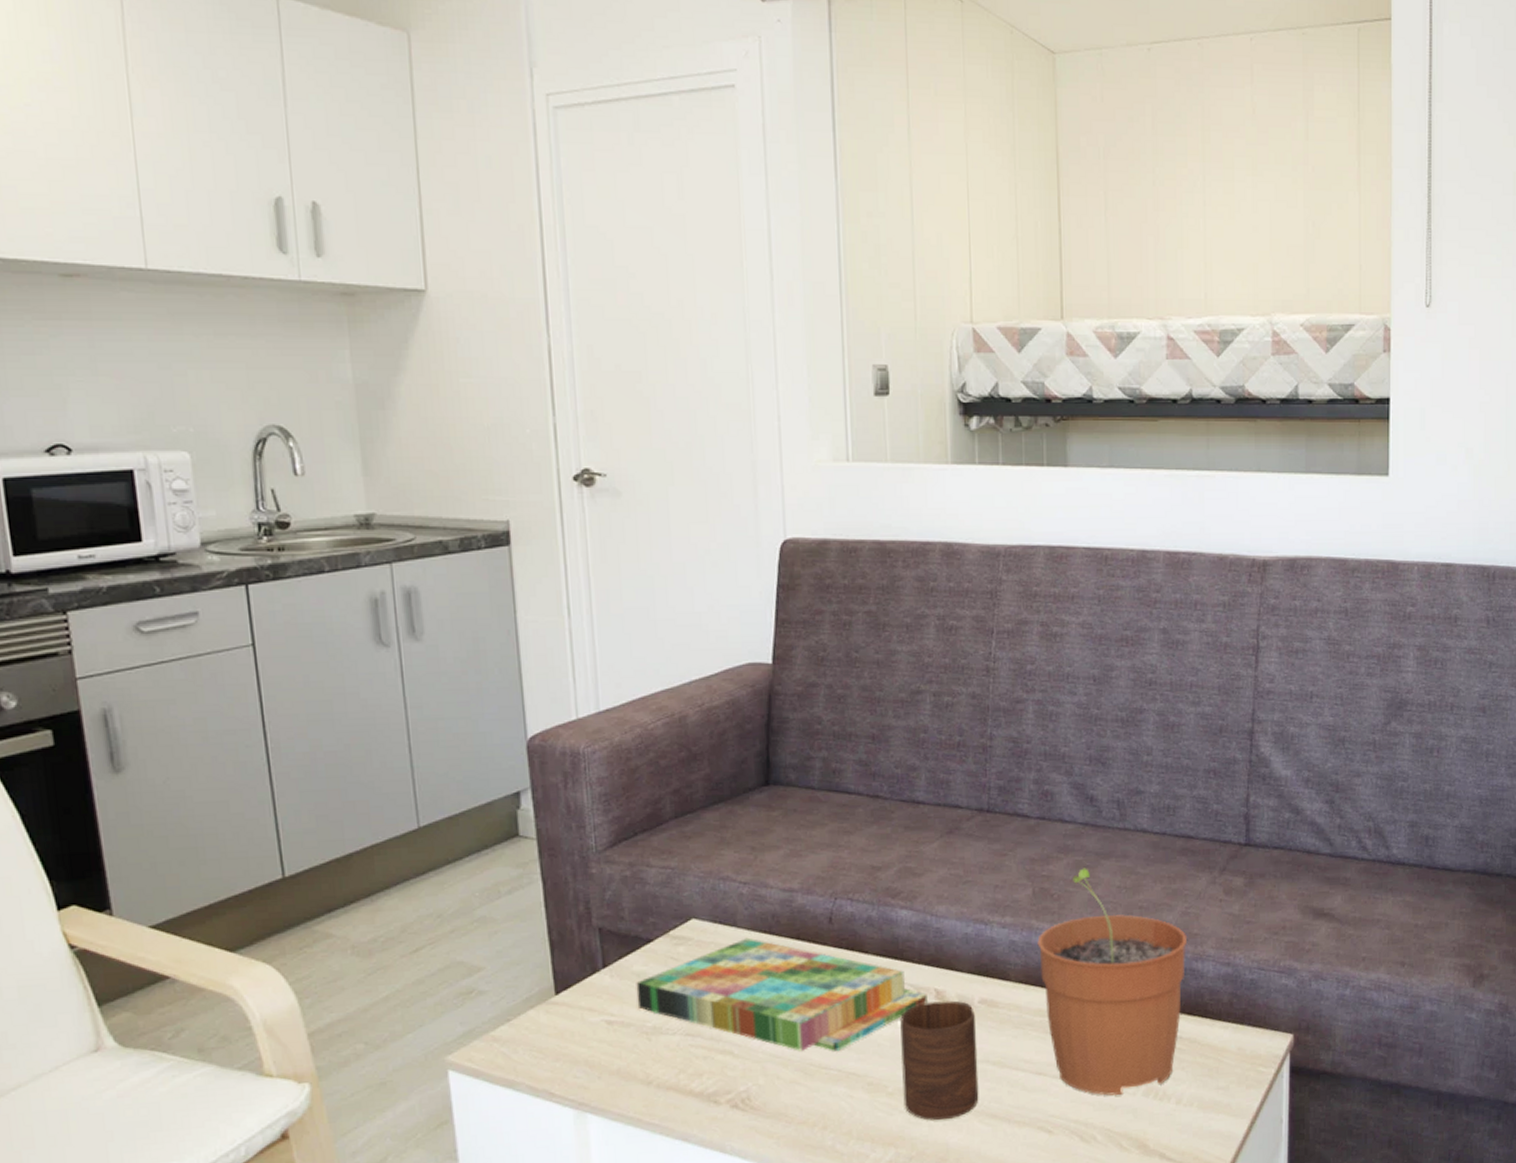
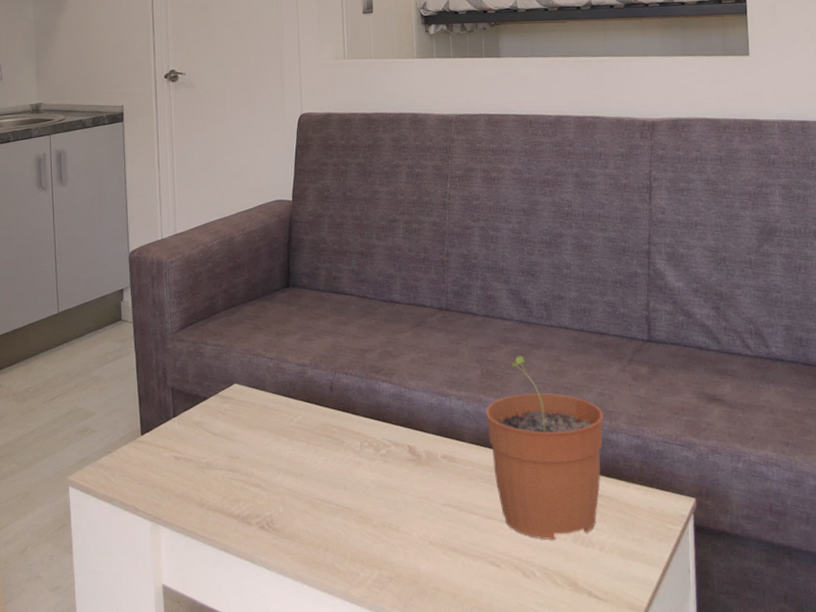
board game: present [636,937,927,1051] -> none [195,399,403,489]
cup: present [900,1000,979,1121] -> none [382,455,443,550]

